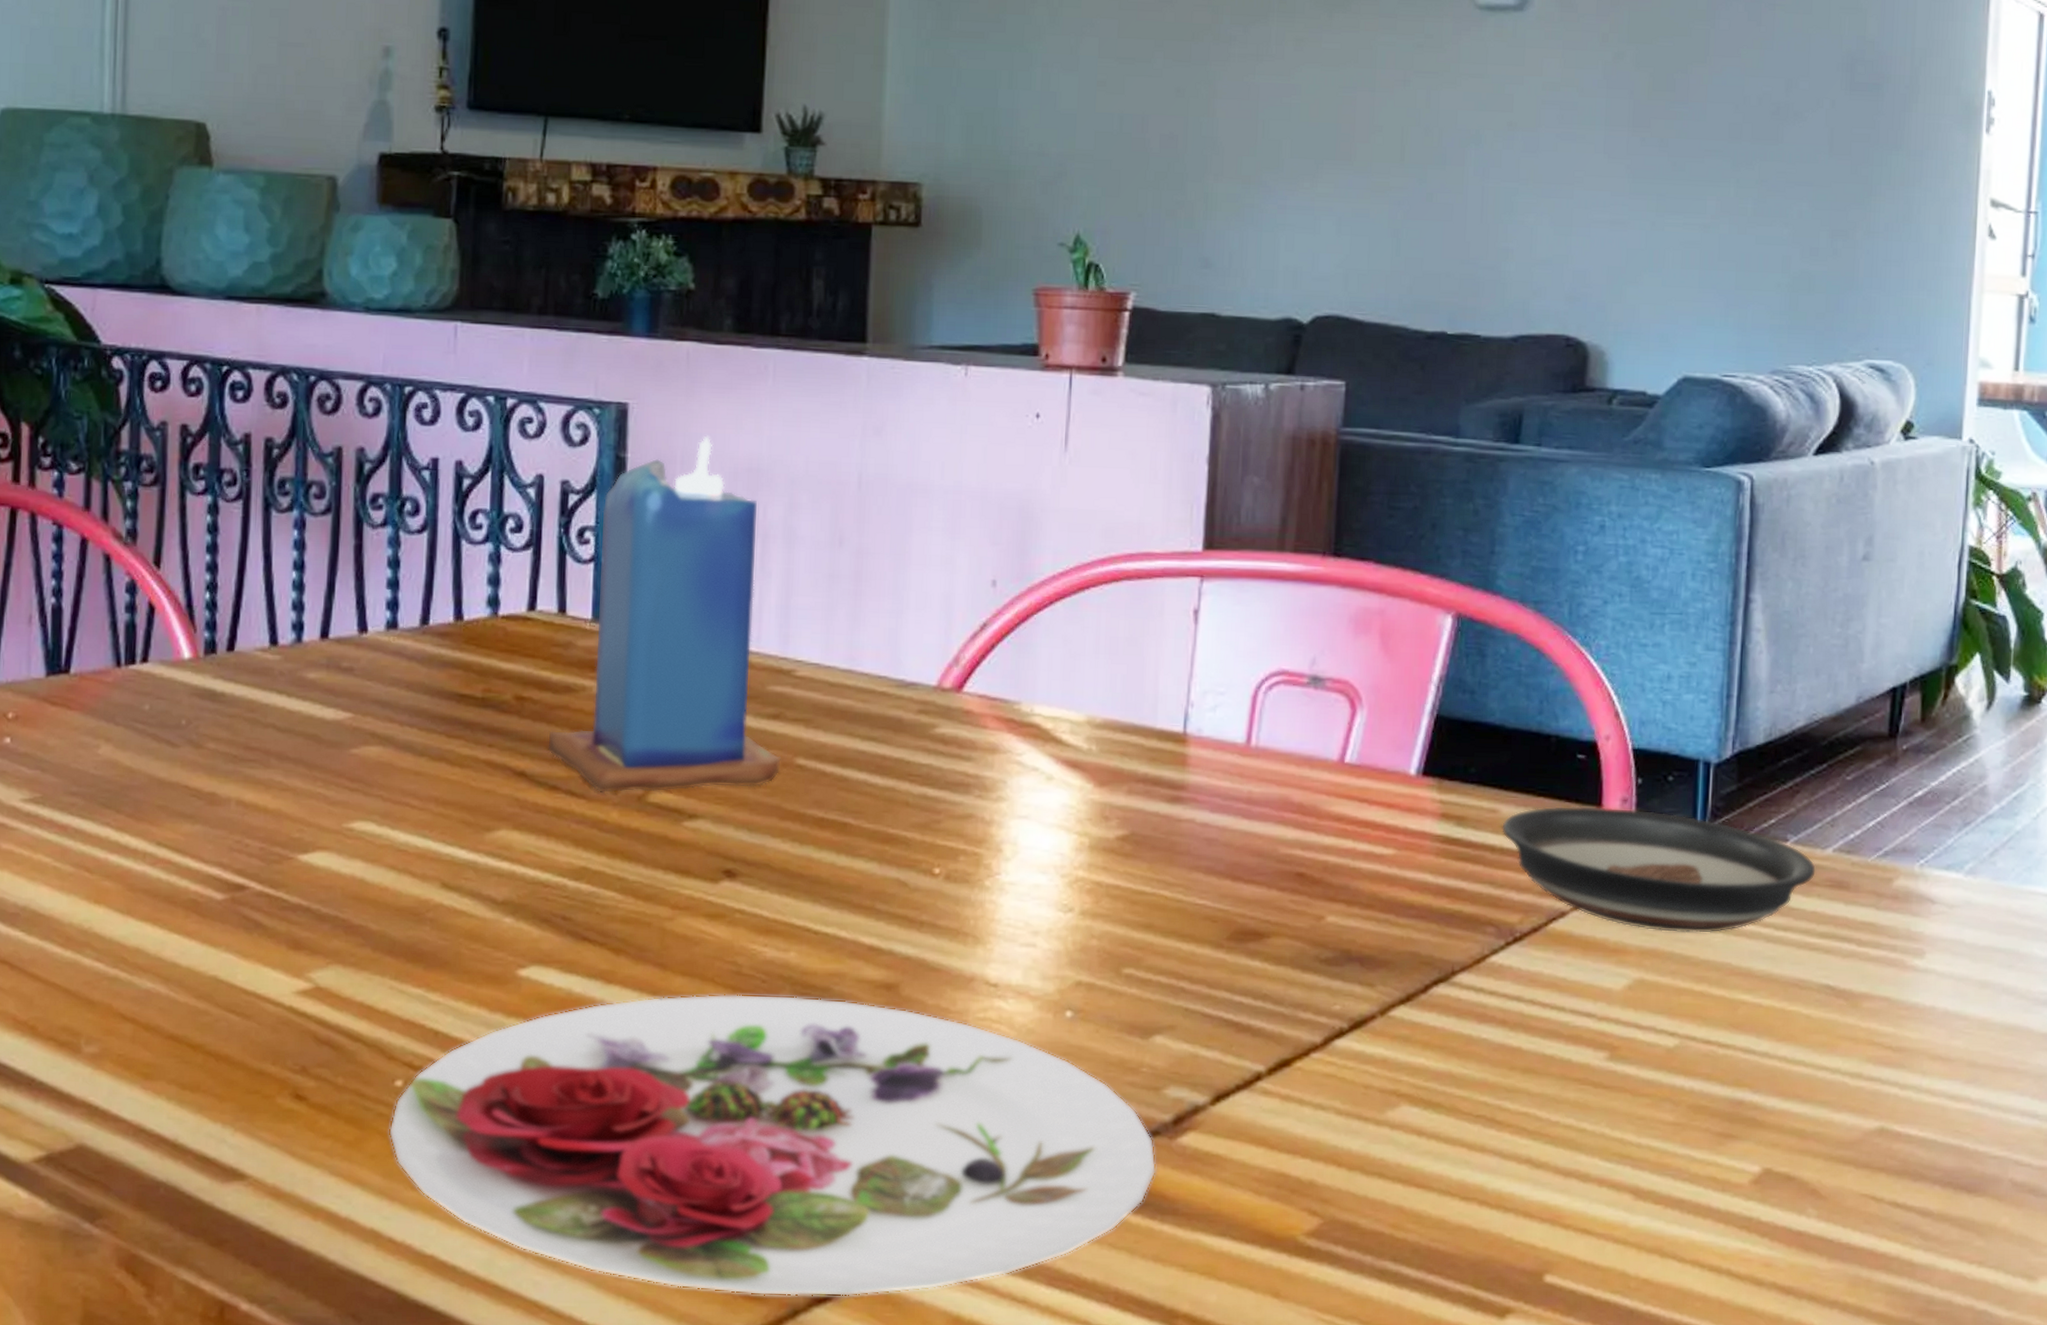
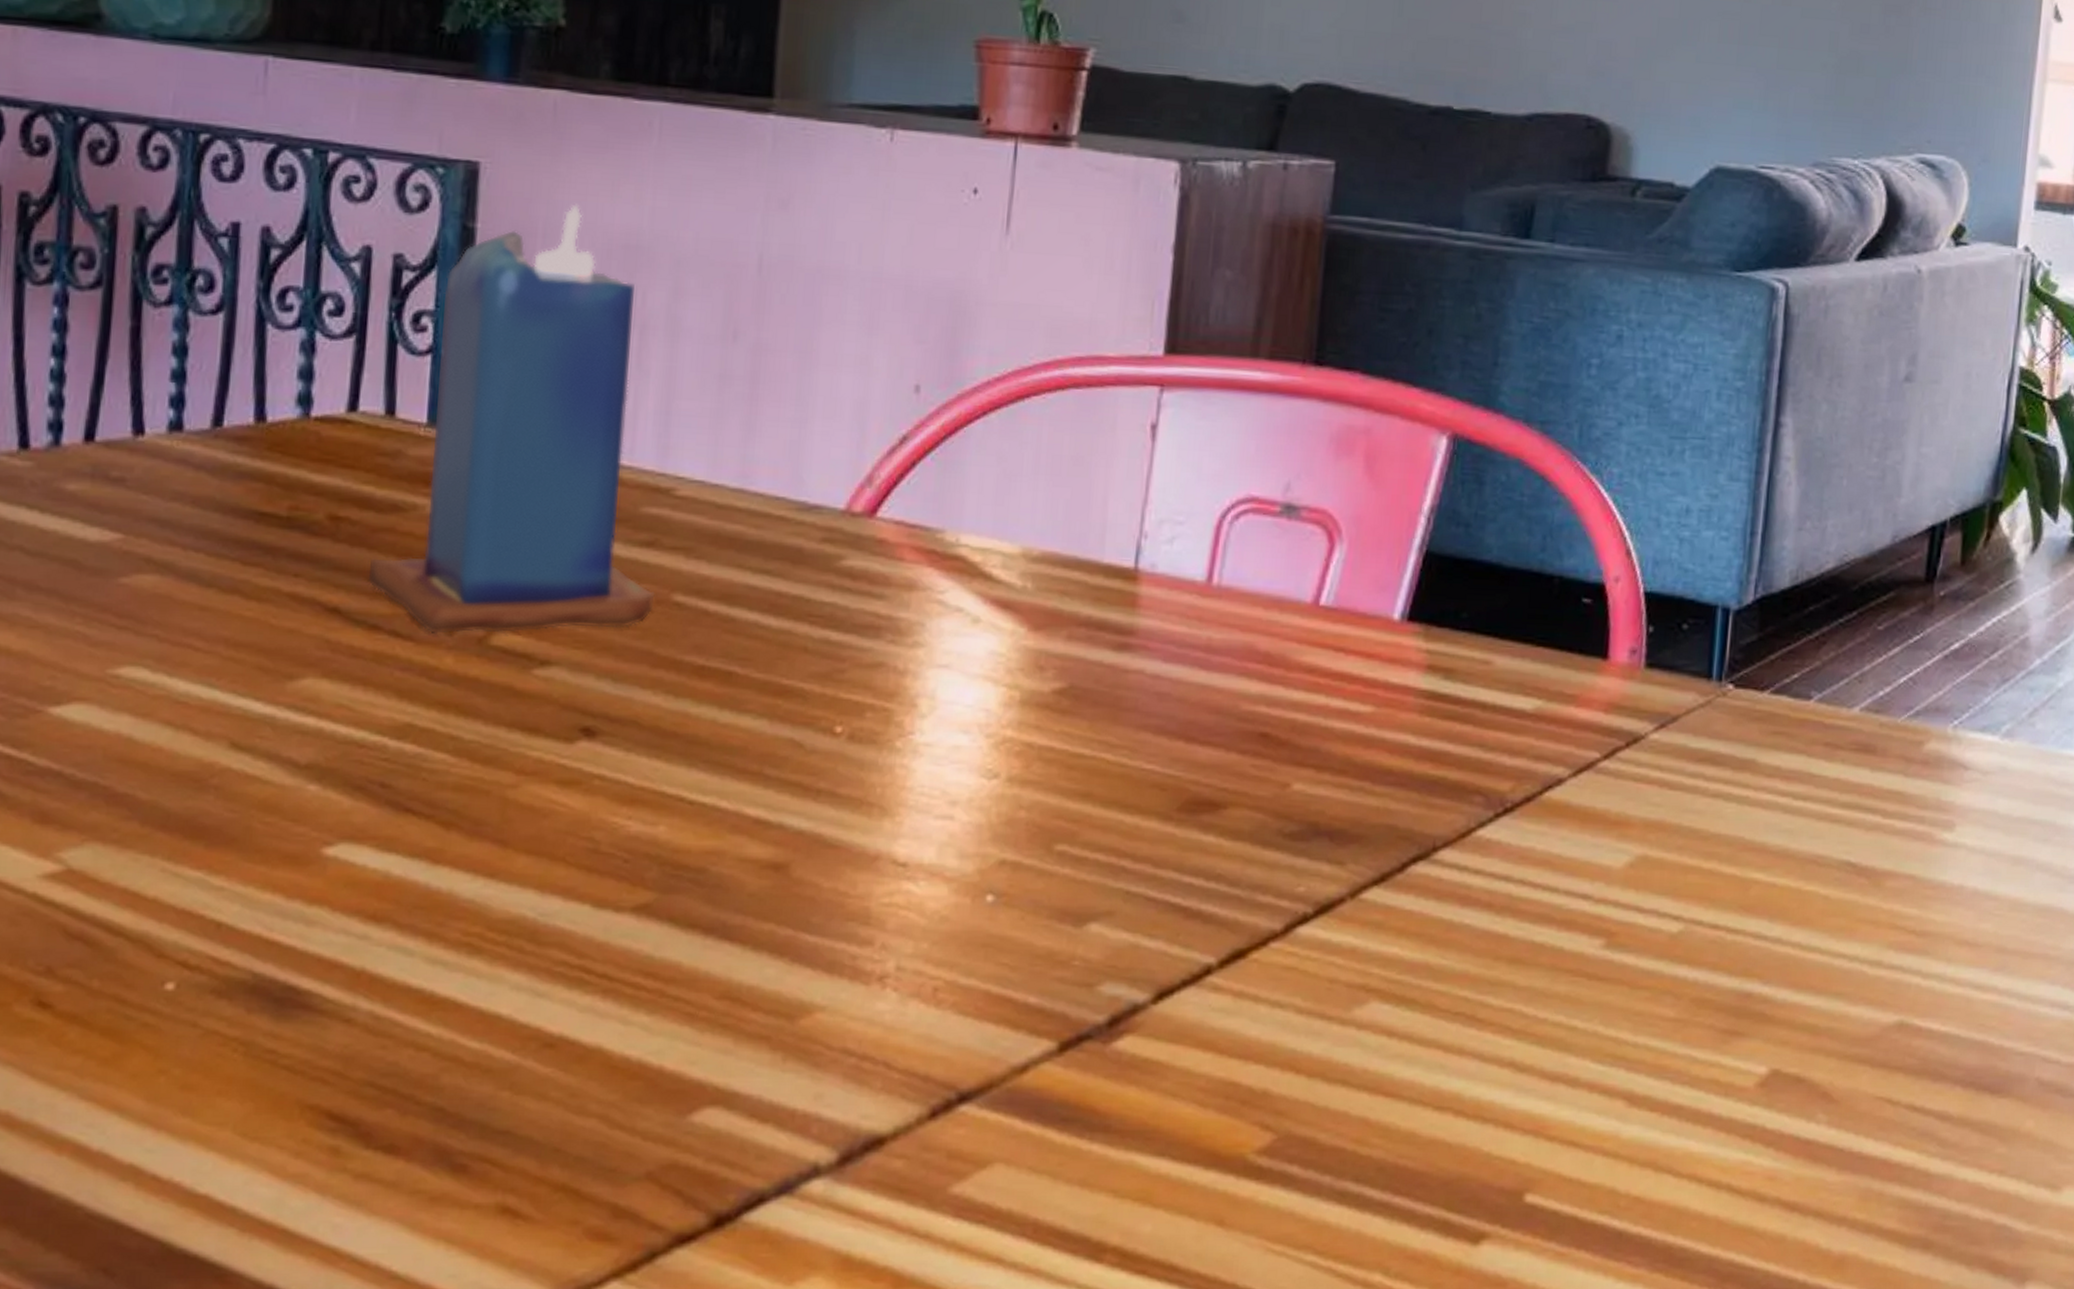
plate: present [388,994,1157,1297] -> none [154,876,1087,1236]
saucer: present [1502,806,1816,933] -> none [1495,657,1841,803]

